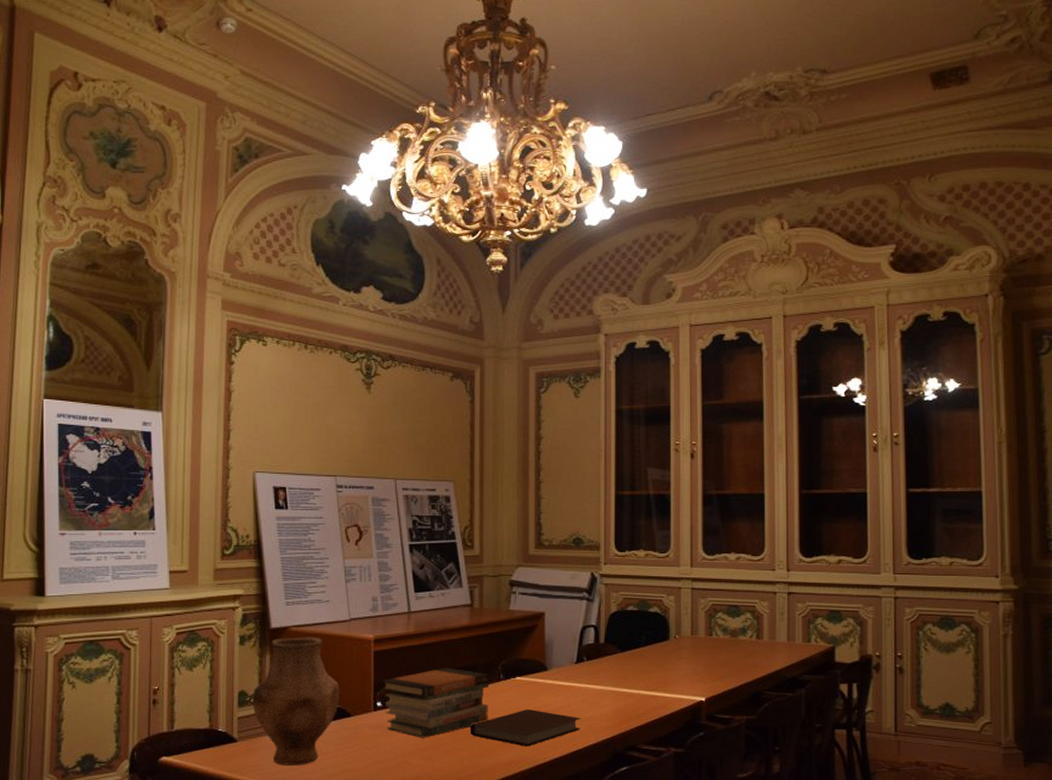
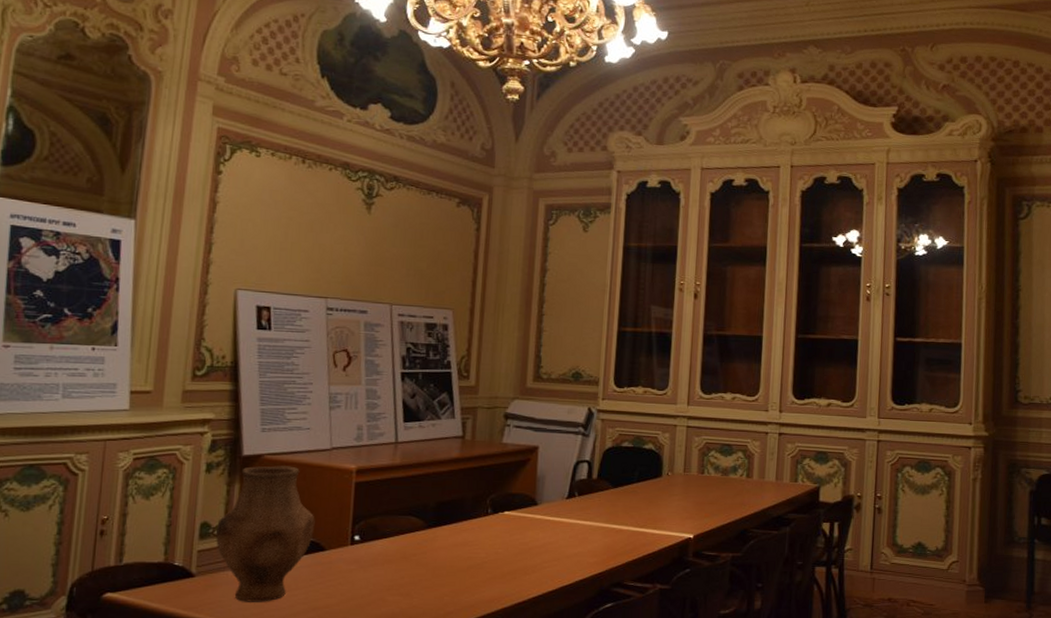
book stack: present [381,667,490,738] -> none [360,500,477,574]
notebook: present [470,710,581,747] -> none [453,545,569,583]

